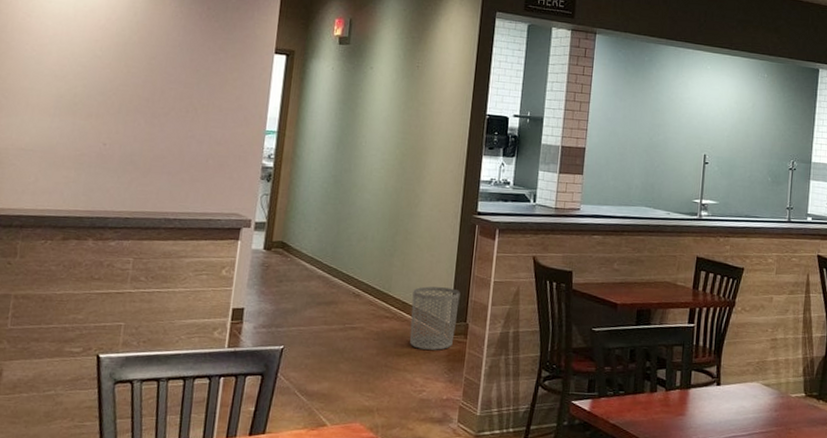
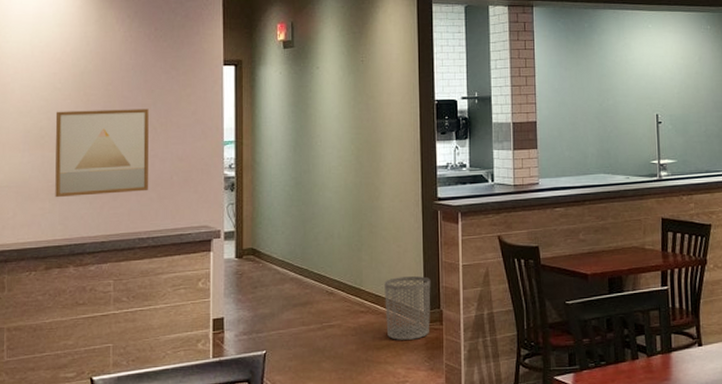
wall art: none [82,79,192,172] -> present [55,108,149,198]

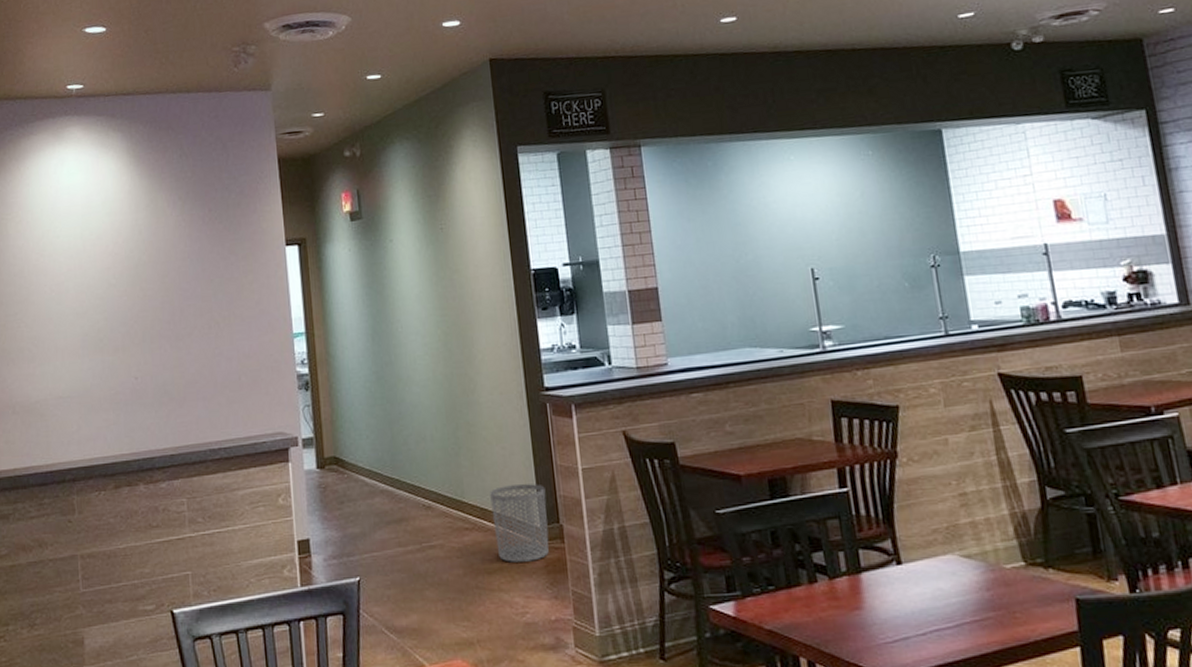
wall art: present [55,108,149,198] -> none [112,301,217,408]

